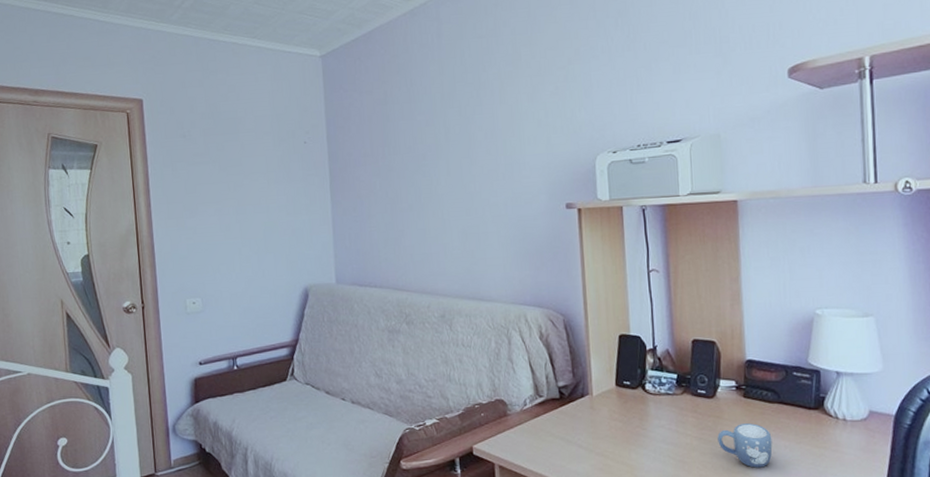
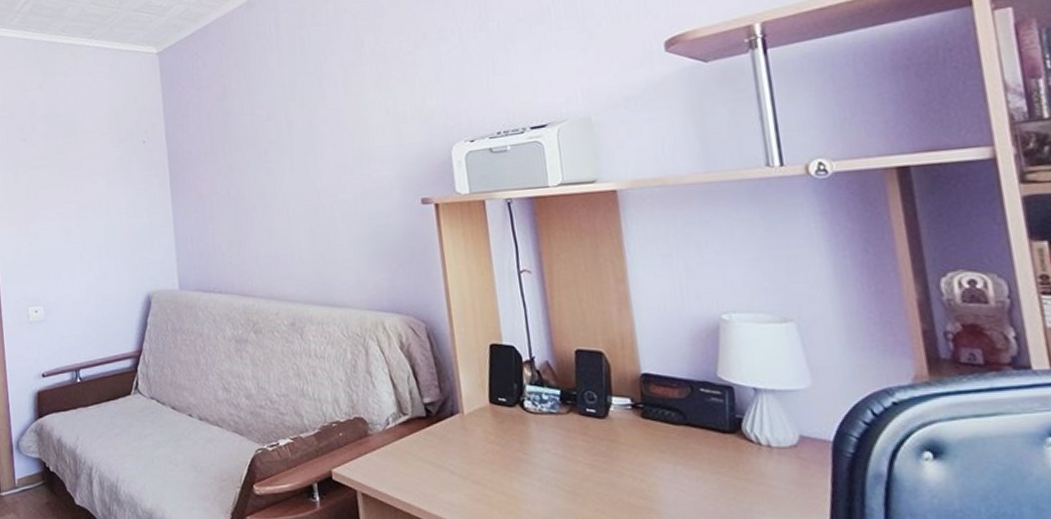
mug: present [717,423,773,468] -> none [614,449,683,503]

